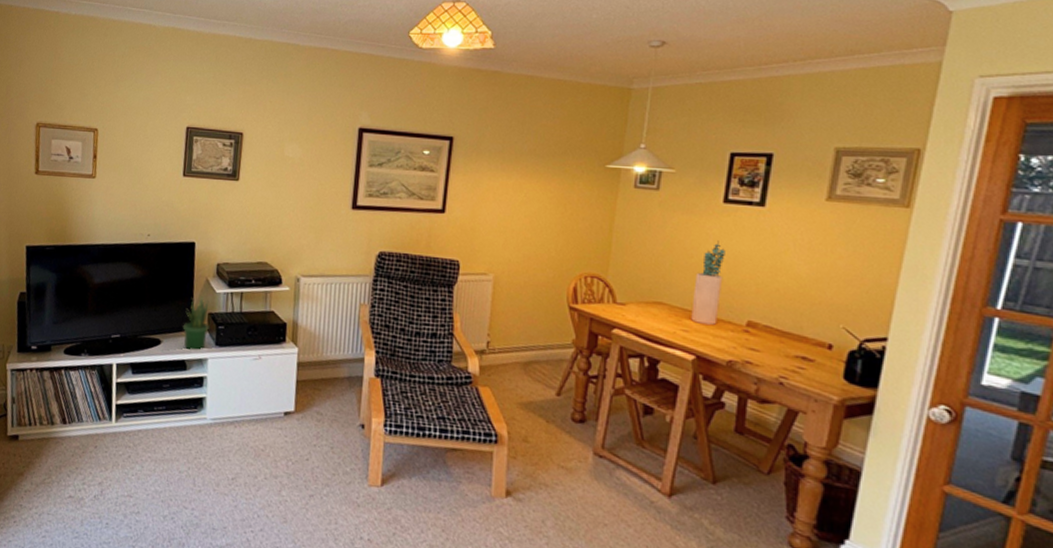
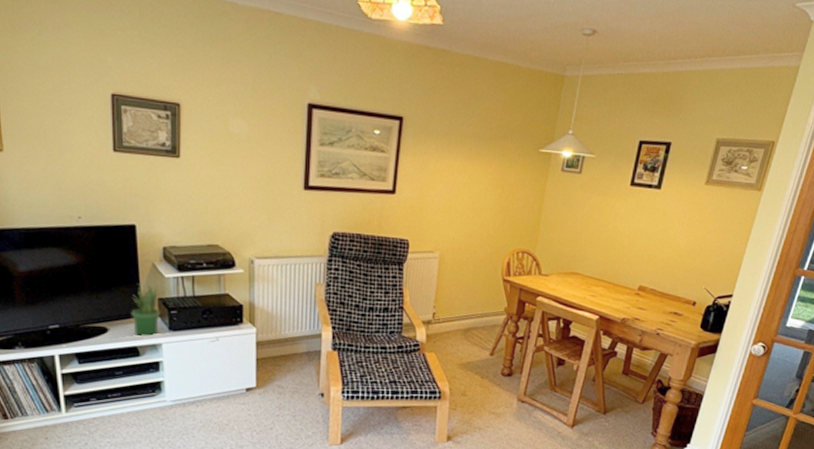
vase: present [691,241,725,326] -> none [598,219,628,291]

